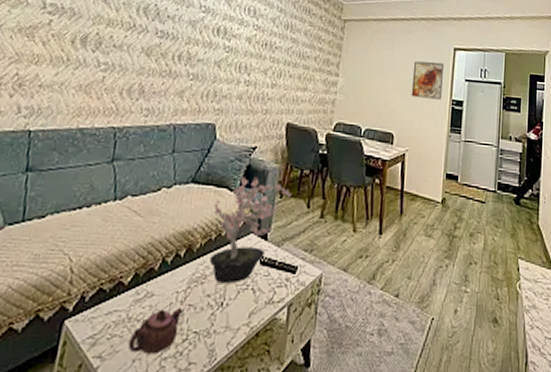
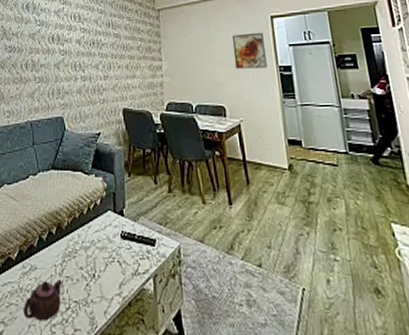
potted plant: present [210,176,292,284] -> none [73,160,138,257]

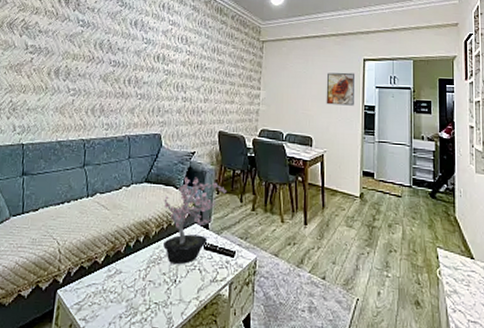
teapot: present [23,279,62,321] -> none [105,283,145,320]
potted plant: none [73,160,138,257] -> present [163,176,226,265]

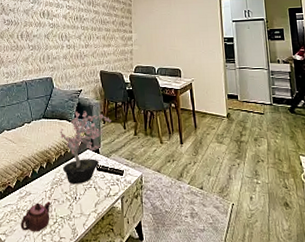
teapot: none [105,283,145,320] -> present [20,201,51,232]
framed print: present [326,72,356,106] -> none [188,10,215,40]

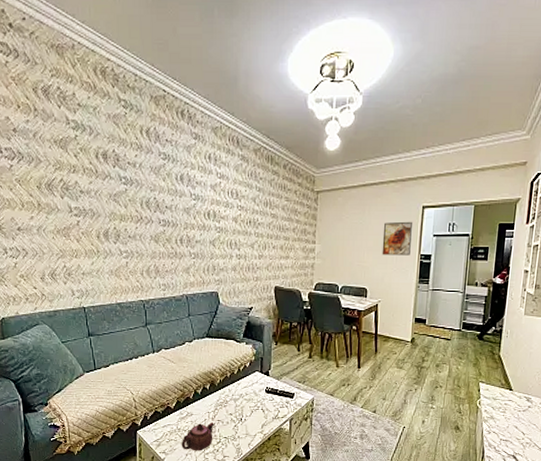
potted plant: present [60,111,111,185] -> none [226,330,284,406]
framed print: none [188,10,215,40] -> present [382,221,414,256]

